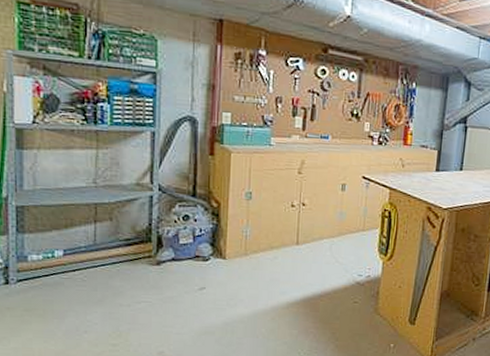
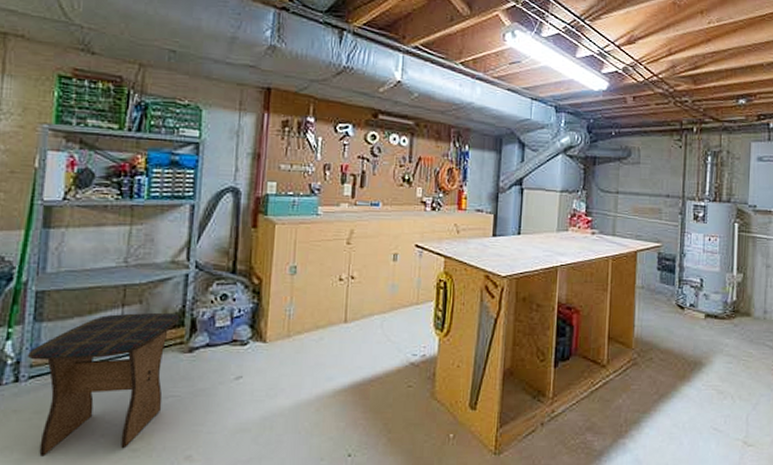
stool: none [15,228,147,347] -> present [28,312,180,457]

